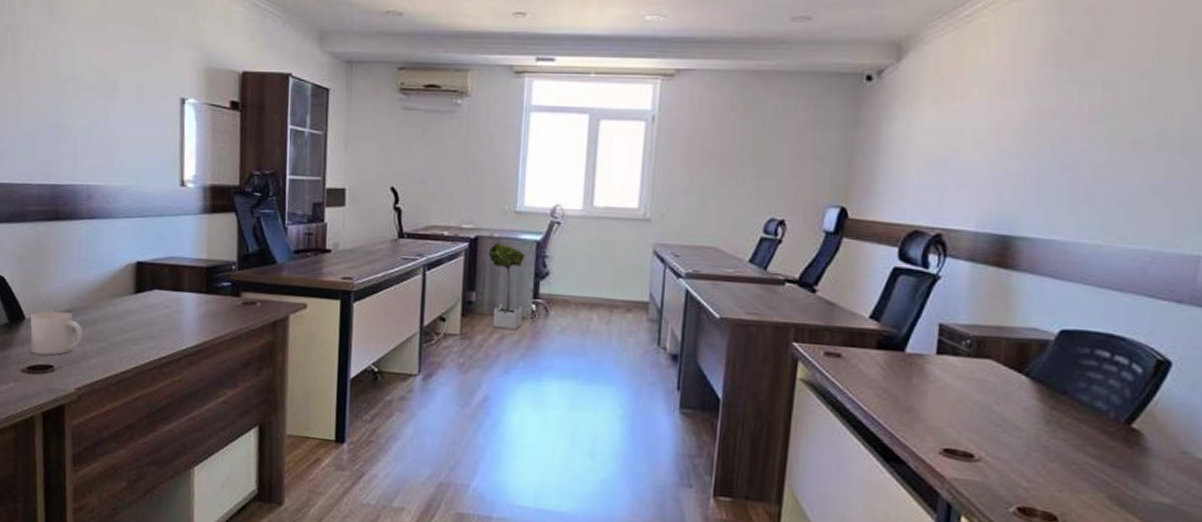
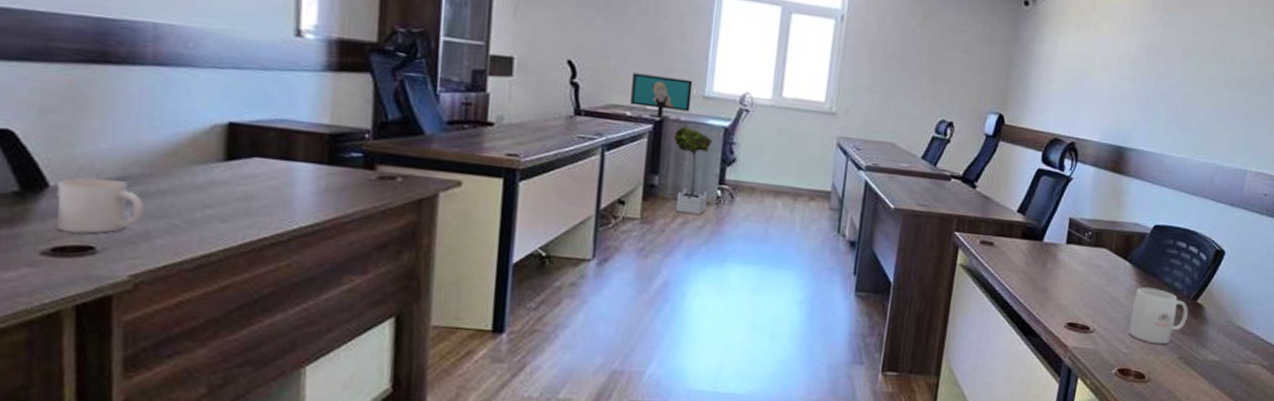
computer monitor: none [447,194,505,236] -> present [630,73,693,119]
mug: none [1029,407,1118,480] -> present [1128,287,1188,345]

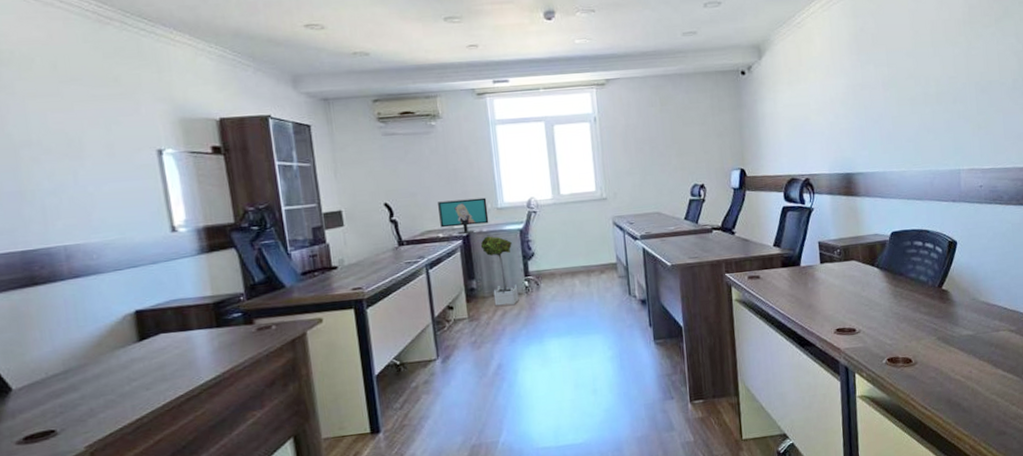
mug: present [55,178,145,234] -> none [18,373,87,424]
mug: present [1128,287,1188,345] -> none [887,284,937,332]

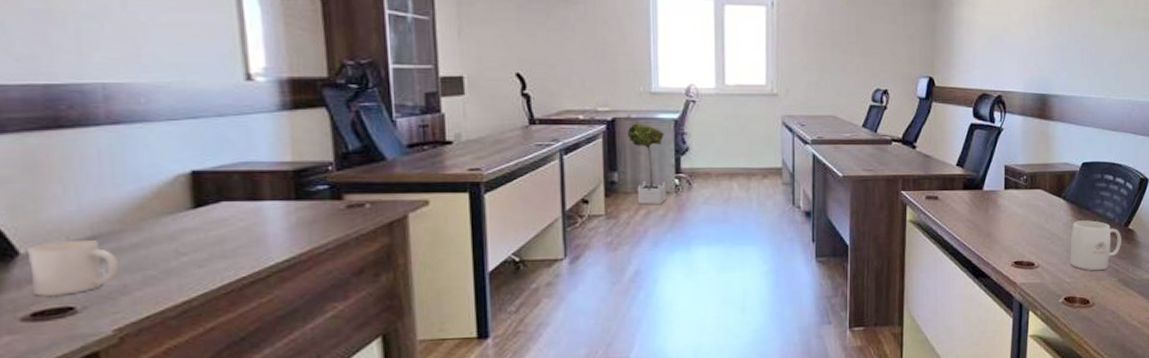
mug: none [18,373,87,424] -> present [27,239,120,298]
computer monitor: present [438,197,489,234] -> none [581,78,640,117]
mug: none [887,284,937,332] -> present [1070,220,1121,271]

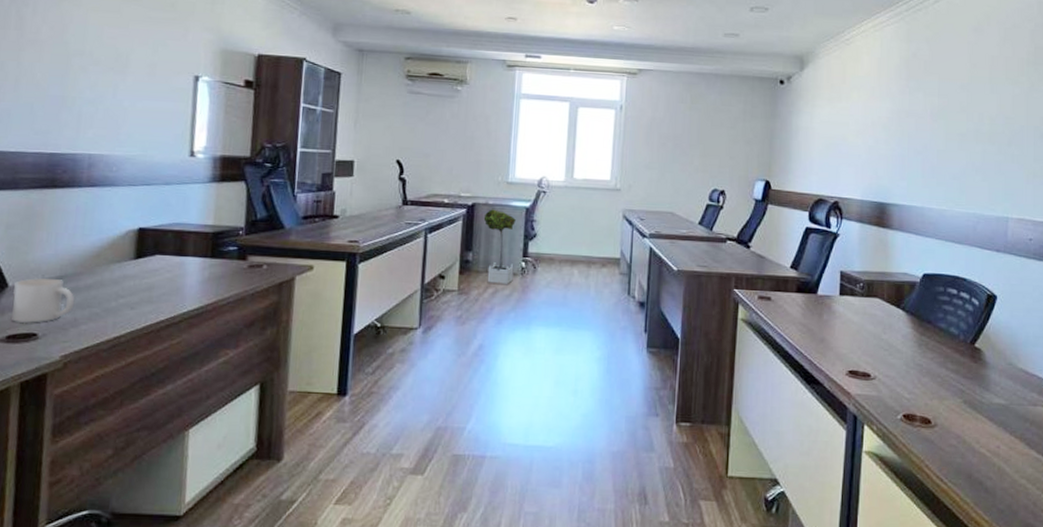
mug: present [1070,220,1121,271] -> none [909,334,967,389]

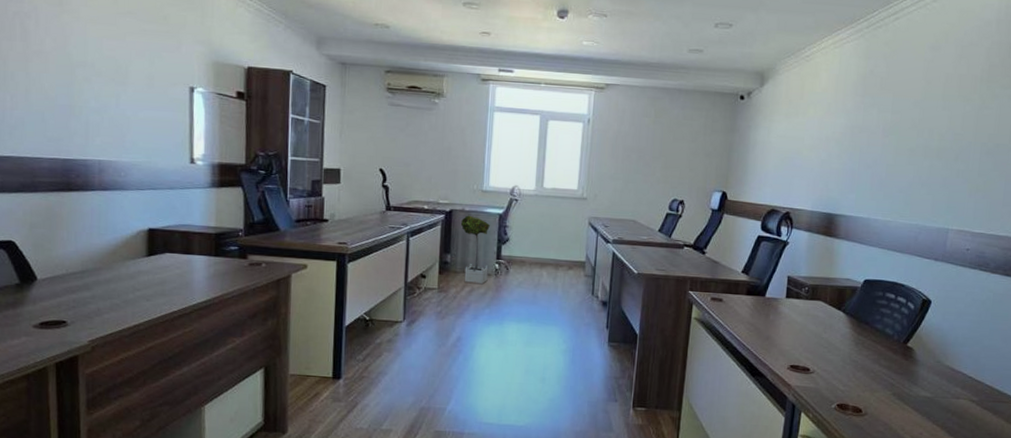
mug: present [11,278,75,324] -> none [41,272,97,313]

